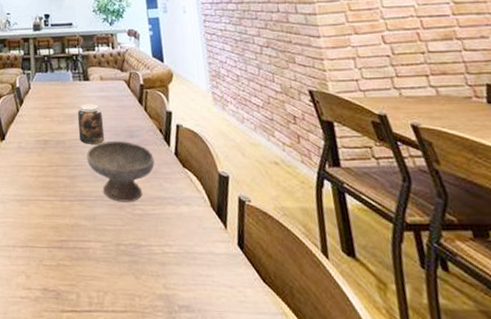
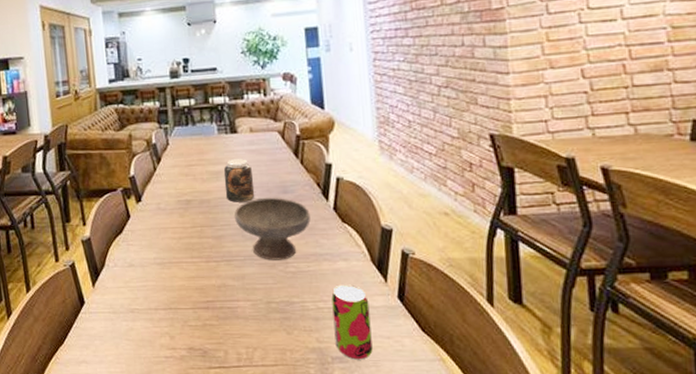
beverage can: none [176,229,217,310] -> present [331,284,373,360]

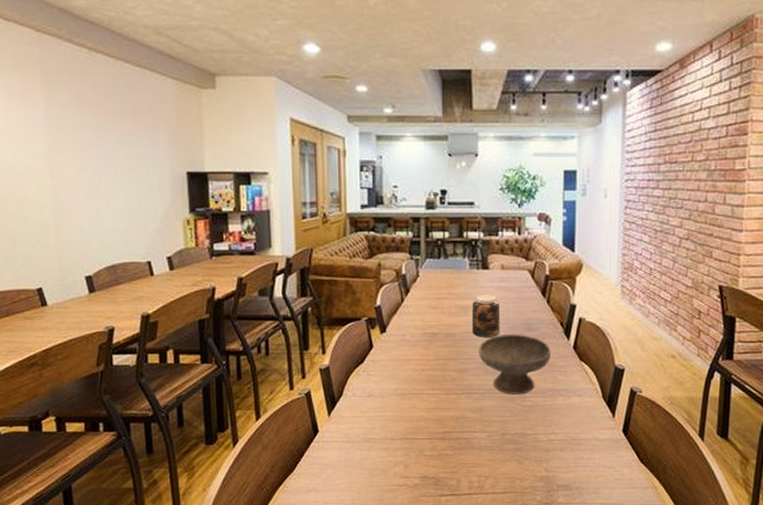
beverage can: present [331,284,373,360] -> none [562,418,596,488]

